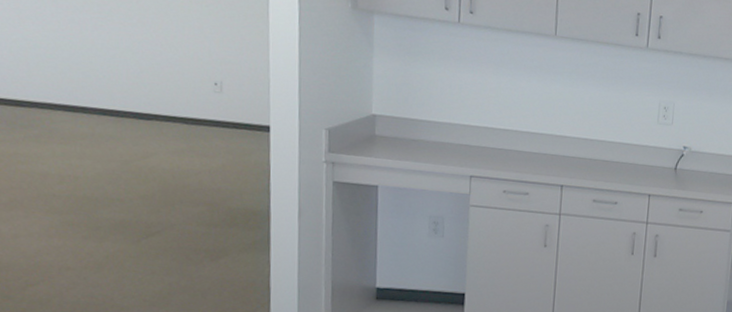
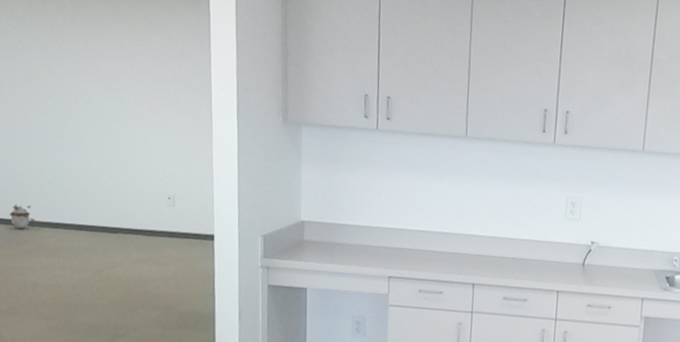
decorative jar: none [11,81,46,111] -> present [9,203,35,229]

